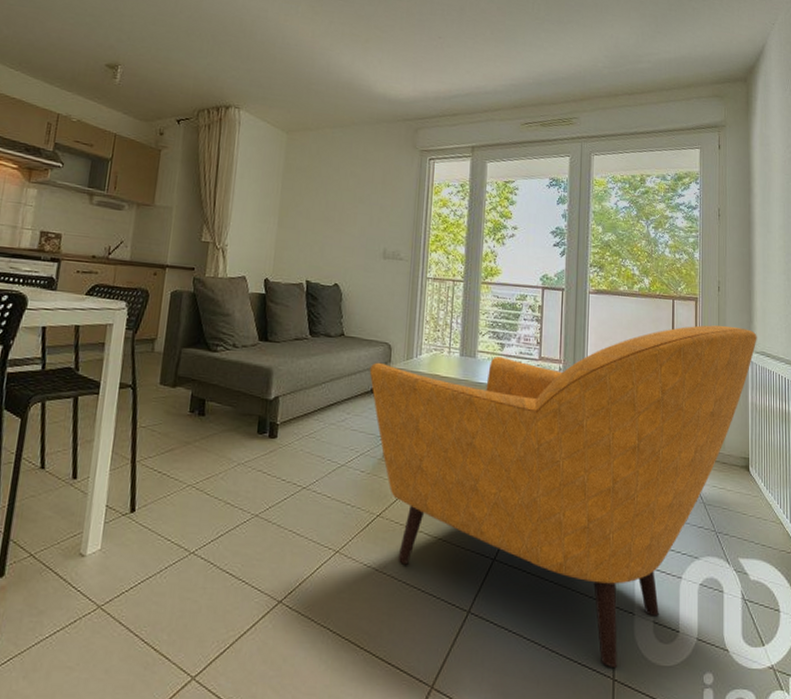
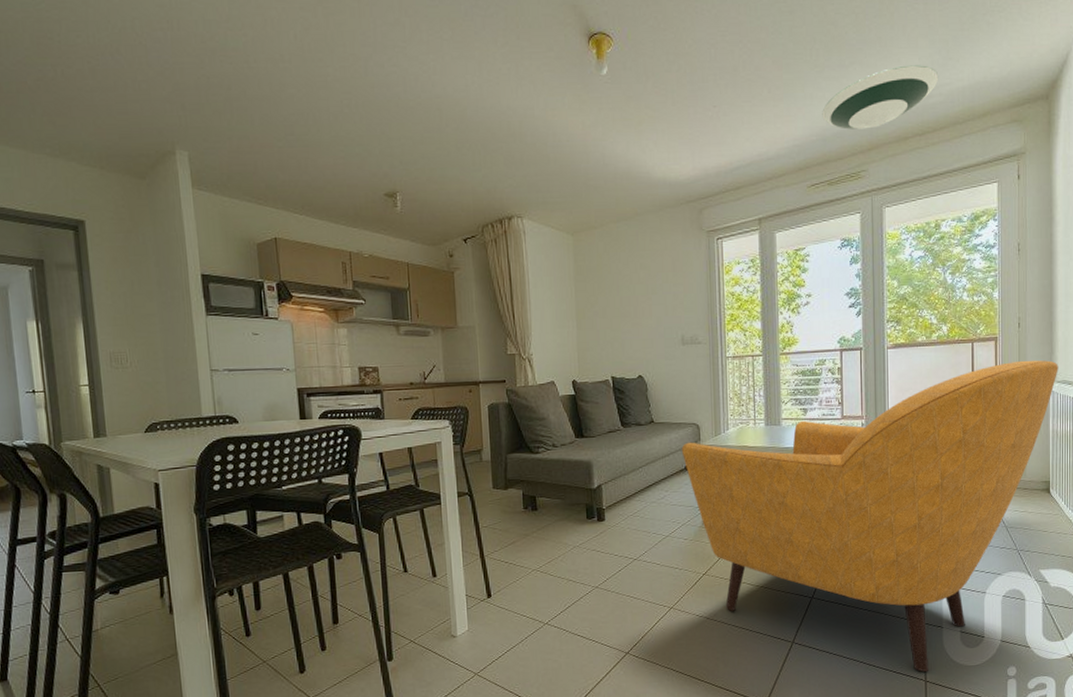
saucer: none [539,31,648,81] -> present [822,65,939,129]

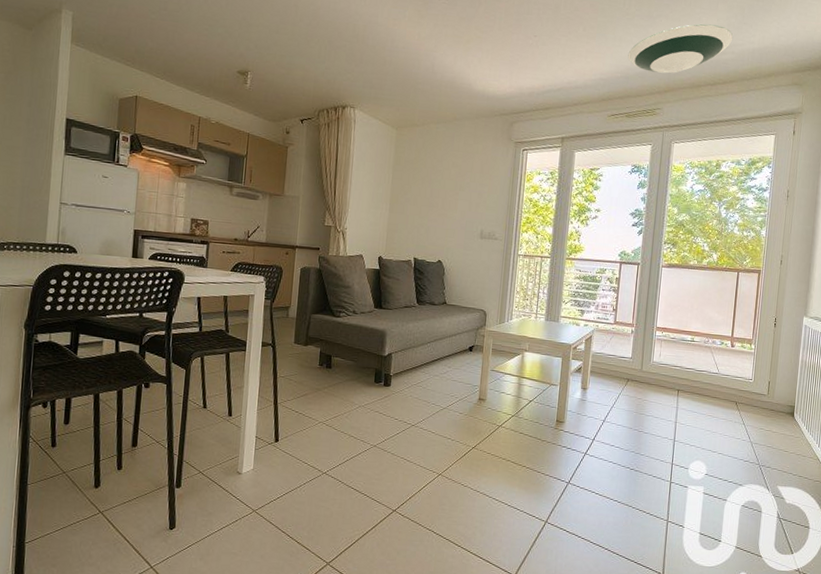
armchair: present [681,360,1059,672] -> none [467,294,813,566]

